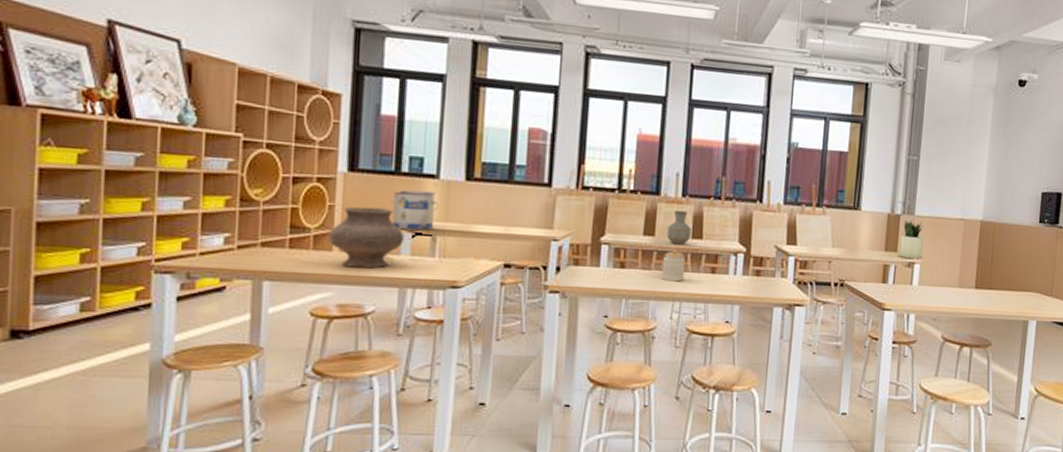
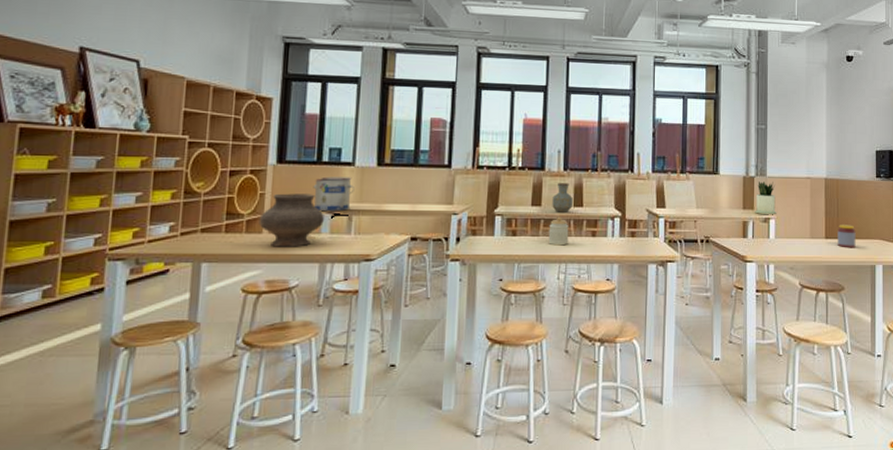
jar: none [988,274,1010,301] -> present [837,225,856,248]

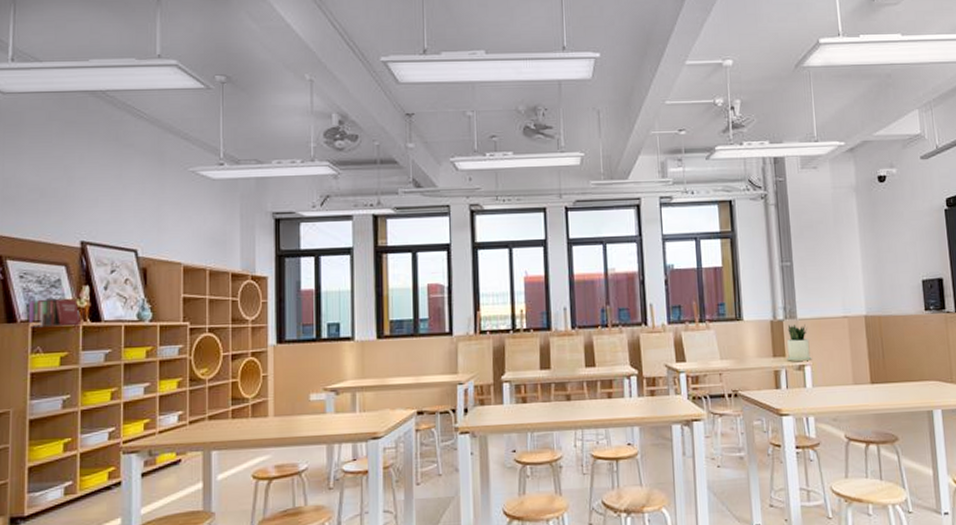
books: none [15,100,75,131] -> present [27,298,82,328]
ceramic pot: present [259,193,324,247] -> none [264,373,328,430]
paint can: present [313,176,355,212] -> none [314,352,356,391]
jar: present [548,216,569,246] -> none [560,379,583,411]
vase: present [552,183,573,212] -> none [562,342,584,375]
jar: present [837,225,856,248] -> none [884,366,908,393]

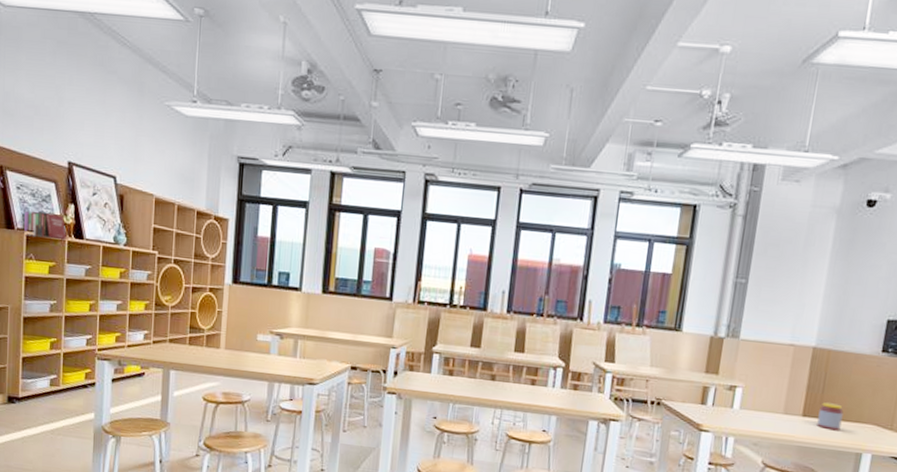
planter: present [786,324,812,362] -> none [718,344,749,384]
jar: none [884,366,908,393] -> present [817,402,844,431]

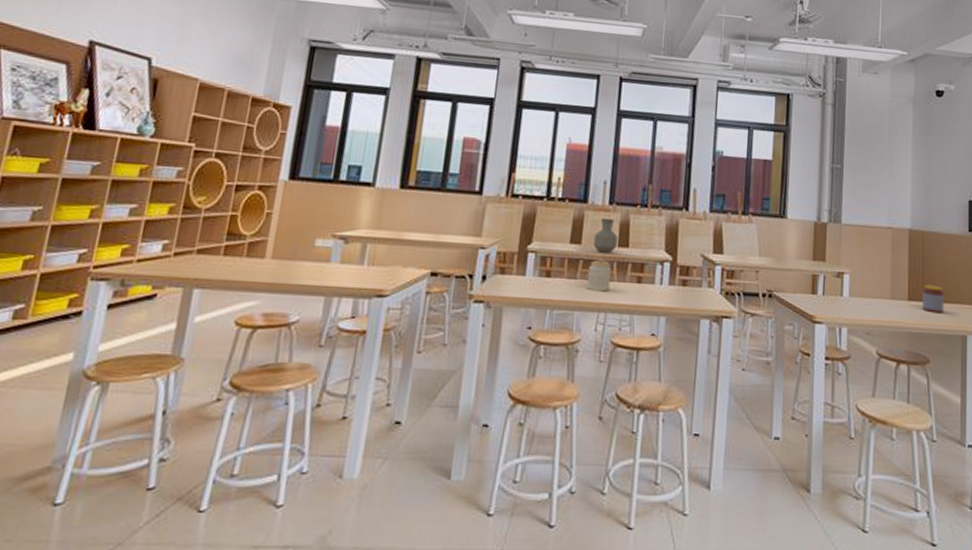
books: present [23,210,67,240] -> none [9,96,73,132]
jar: none [485,360,508,391] -> present [586,257,612,292]
vase: none [492,325,514,357] -> present [593,218,618,253]

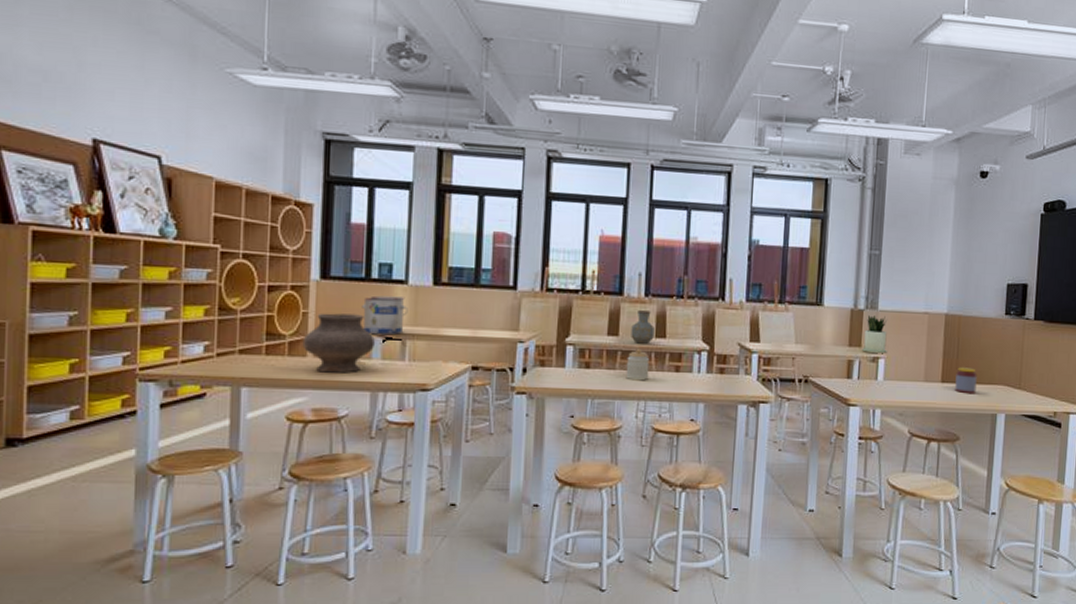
ceramic pot: none [262,213,336,277] -> present [302,313,375,373]
paint can: none [326,197,373,238] -> present [361,295,408,336]
planter: none [825,229,852,270] -> present [861,315,888,354]

